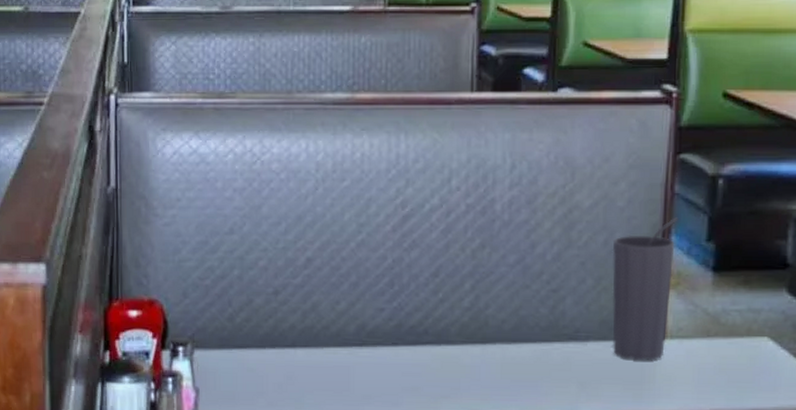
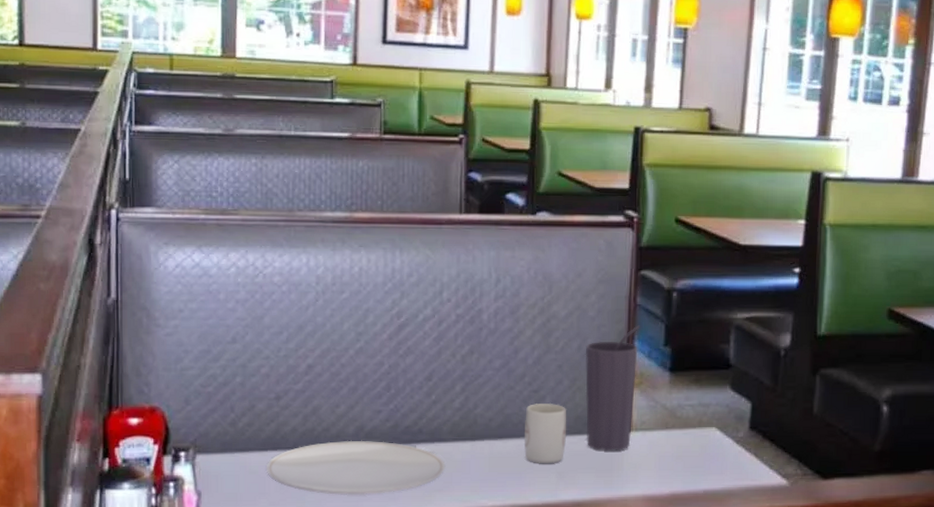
plate: none [263,339,453,399] -> present [265,440,446,496]
mug: none [540,304,591,372] -> present [523,402,567,464]

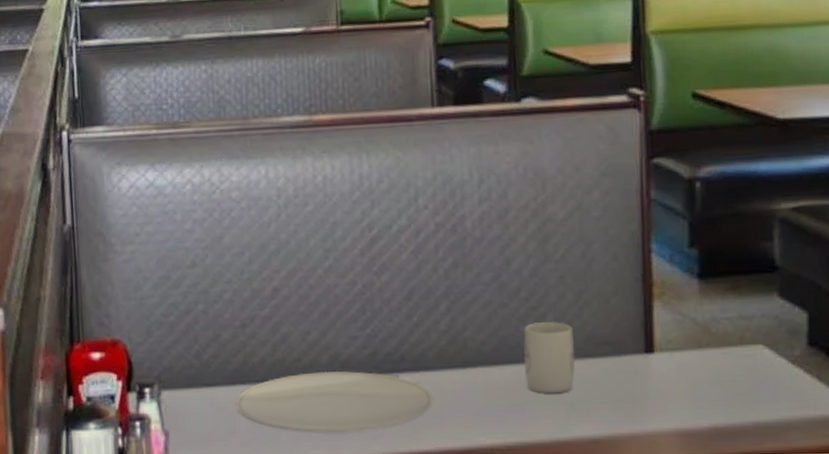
cup: present [585,325,640,452] -> none [591,224,658,377]

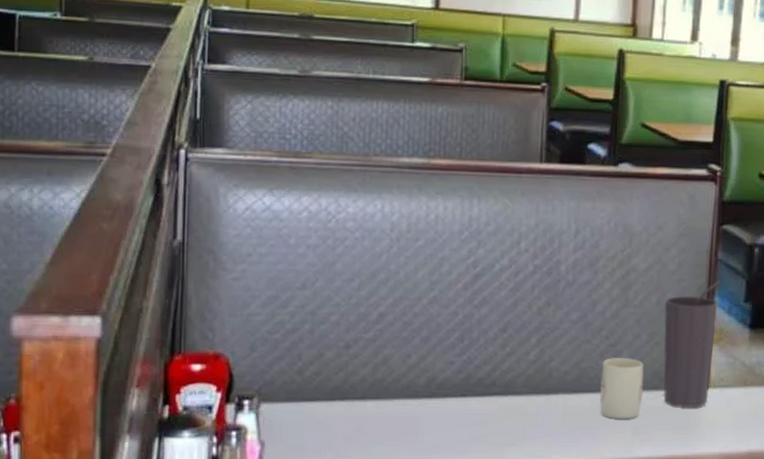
plate: present [234,370,434,434] -> none [332,391,519,449]
cup: none [591,224,658,377] -> present [663,280,721,408]

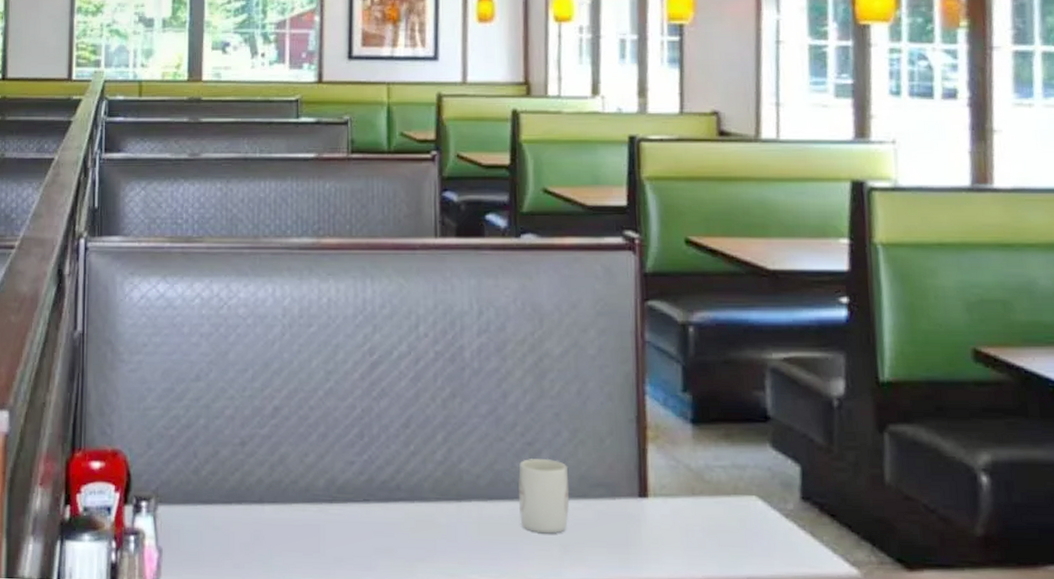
cup: present [663,280,721,408] -> none [586,366,652,522]

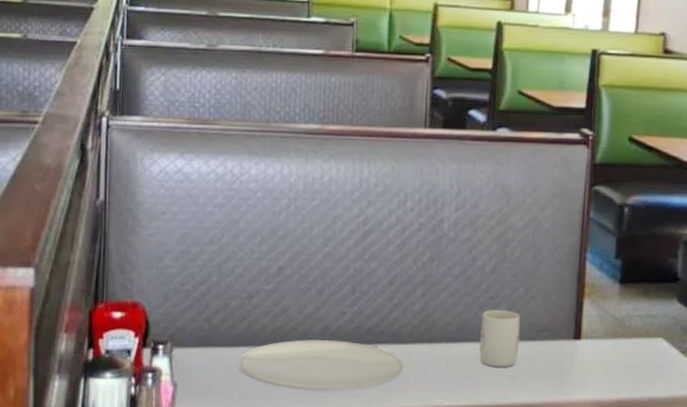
plate: none [230,495,428,562] -> present [237,339,405,392]

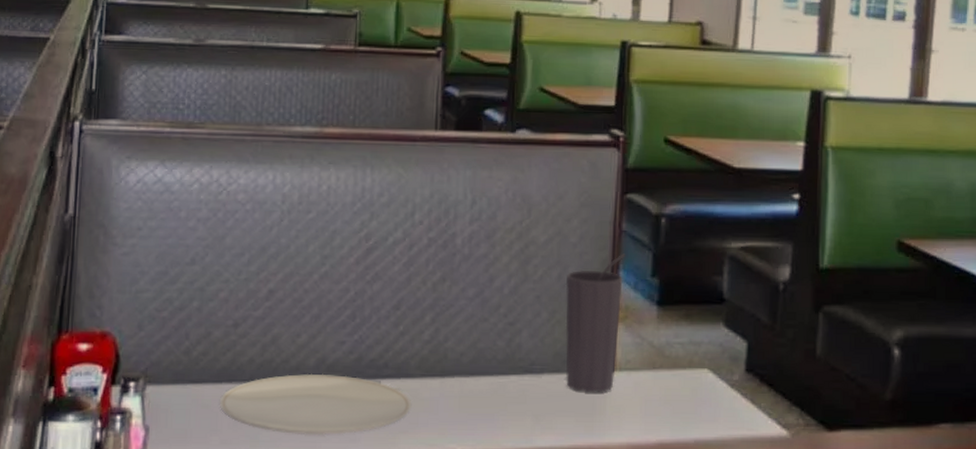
mug: present [479,309,521,367] -> none [497,337,545,405]
cup: none [538,238,593,358] -> present [565,253,626,393]

